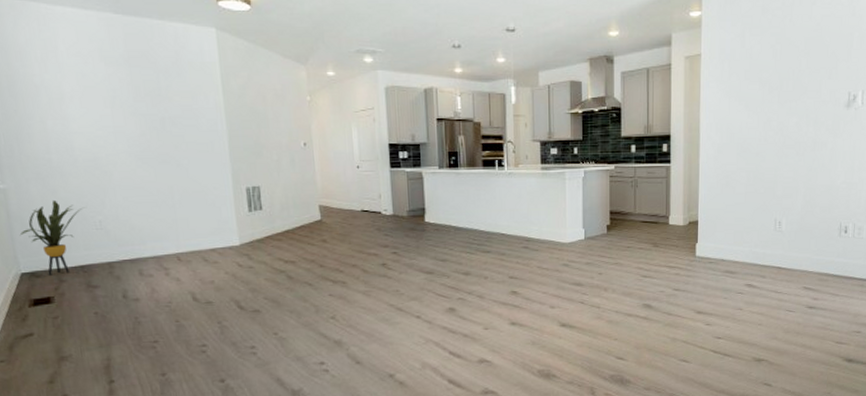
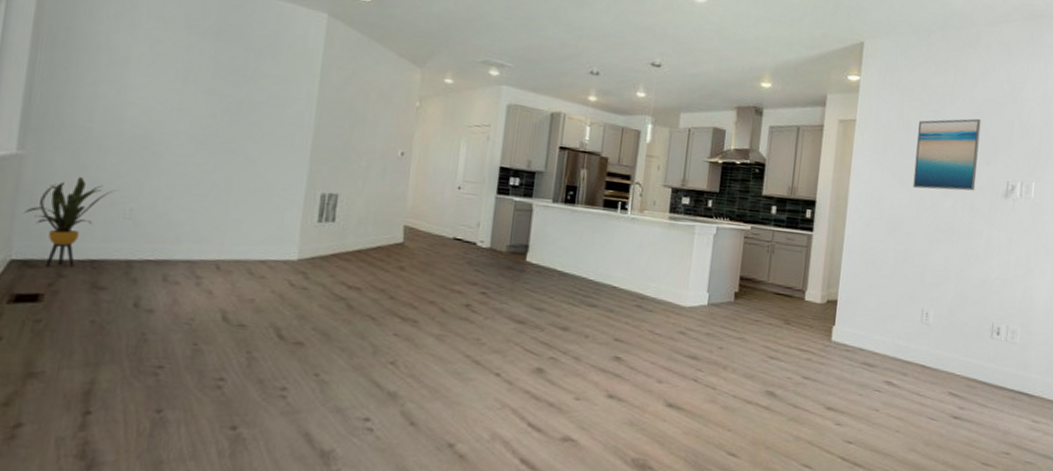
wall art: none [759,36,821,110] -> present [913,118,981,191]

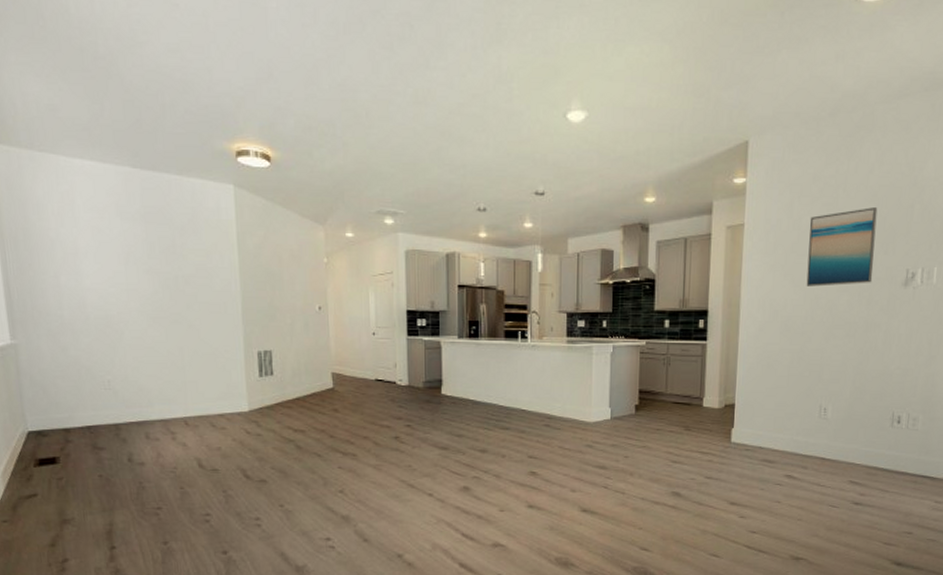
house plant: present [23,176,117,268] -> none [28,357,94,435]

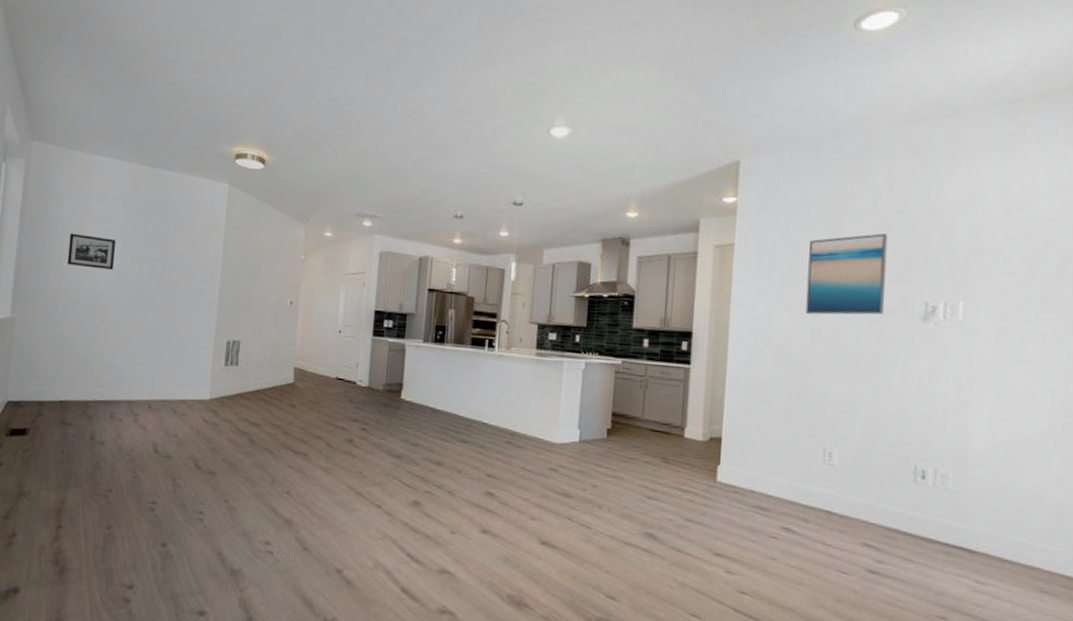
picture frame: none [61,248,120,286] -> present [67,233,116,270]

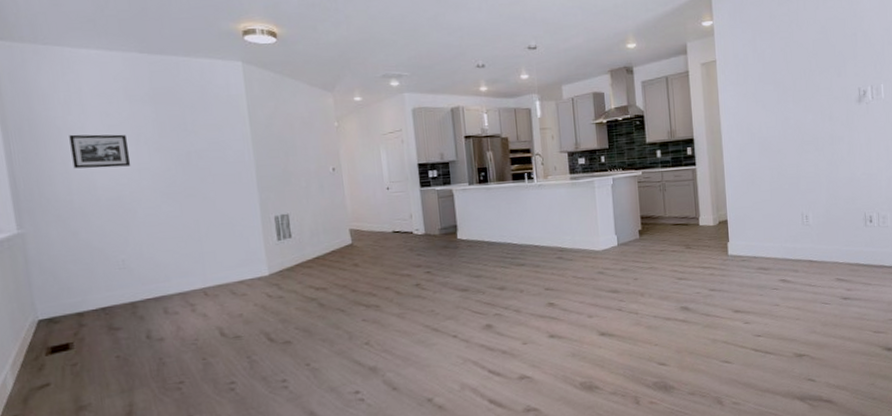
wall art: present [805,233,888,315] -> none [771,38,831,110]

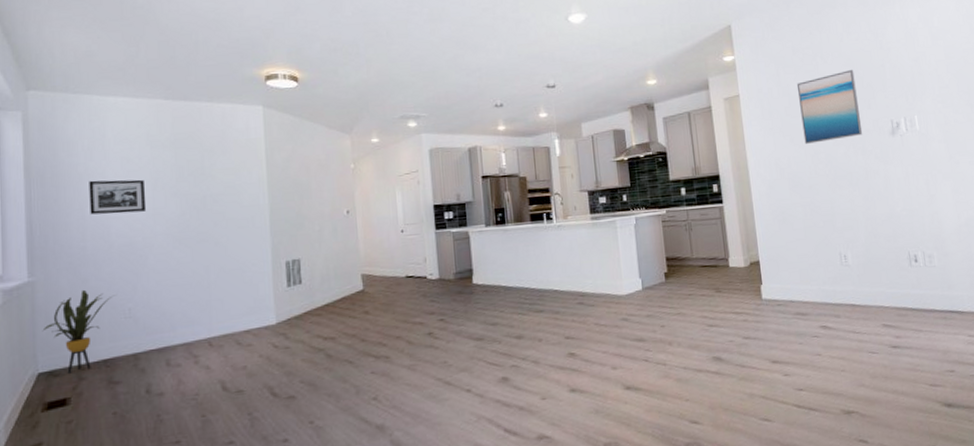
house plant: none [37,241,107,321] -> present [42,289,115,374]
wall art: none [771,38,831,110] -> present [796,70,863,144]

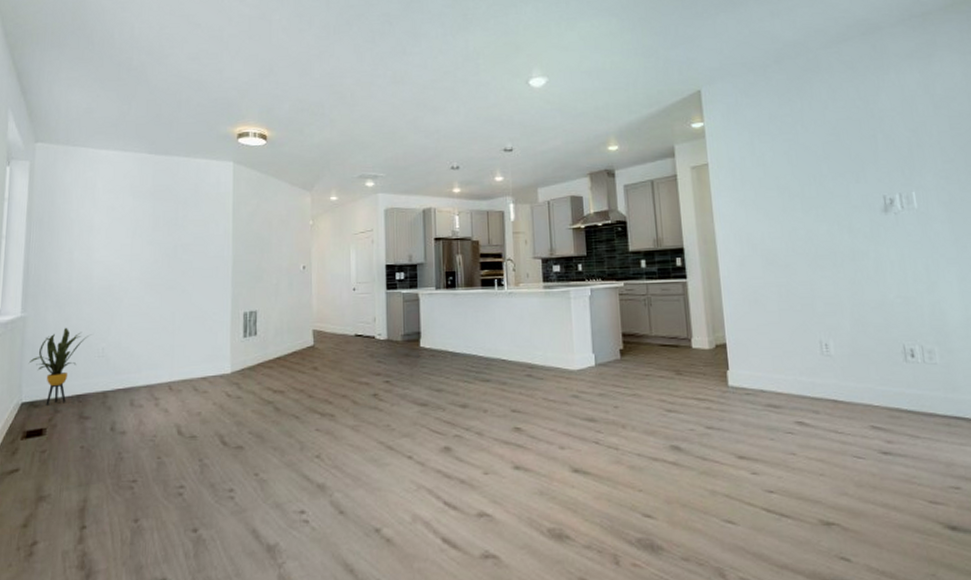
picture frame: present [89,179,147,215] -> none [77,226,126,258]
wall art: present [796,70,863,144] -> none [773,140,850,219]

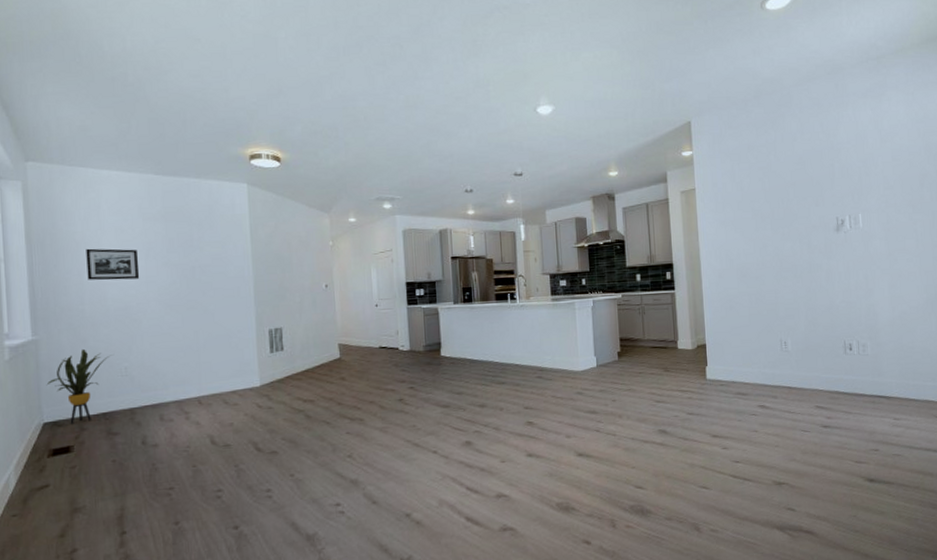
picture frame: none [77,226,126,258] -> present [86,248,140,281]

